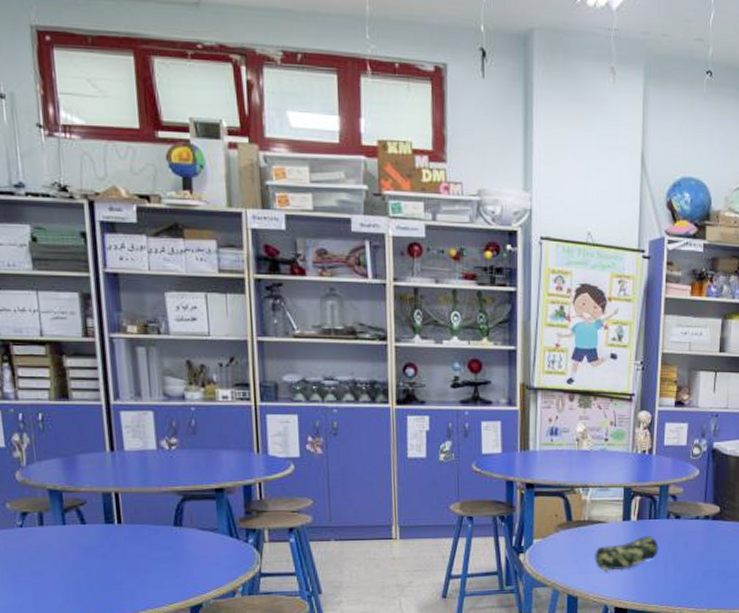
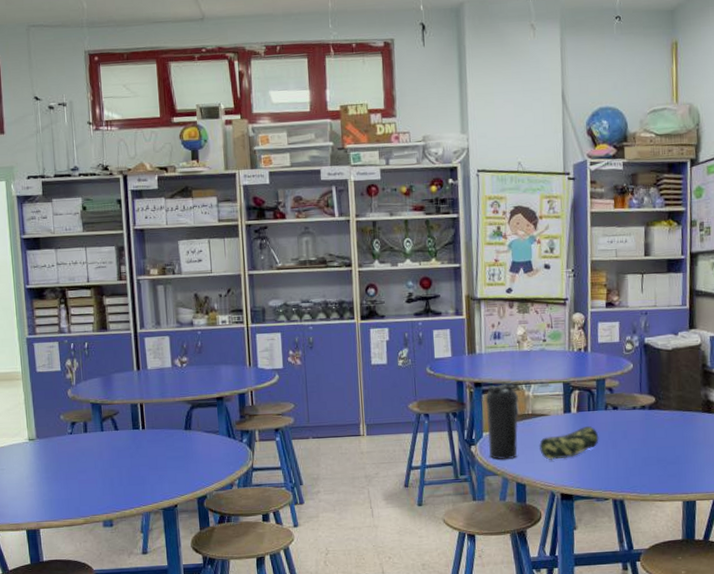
water bottle: none [537,485,575,569] -> present [485,383,519,460]

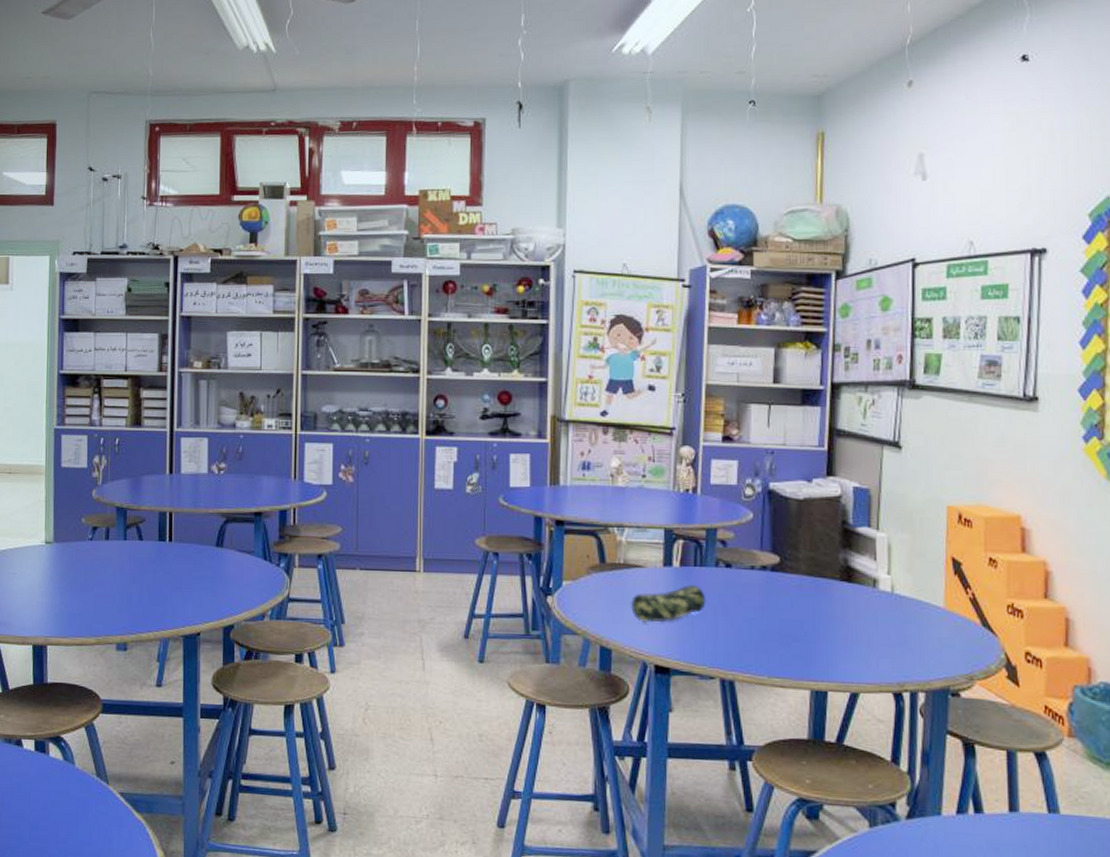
water bottle: present [485,383,519,460] -> none [568,523,609,616]

